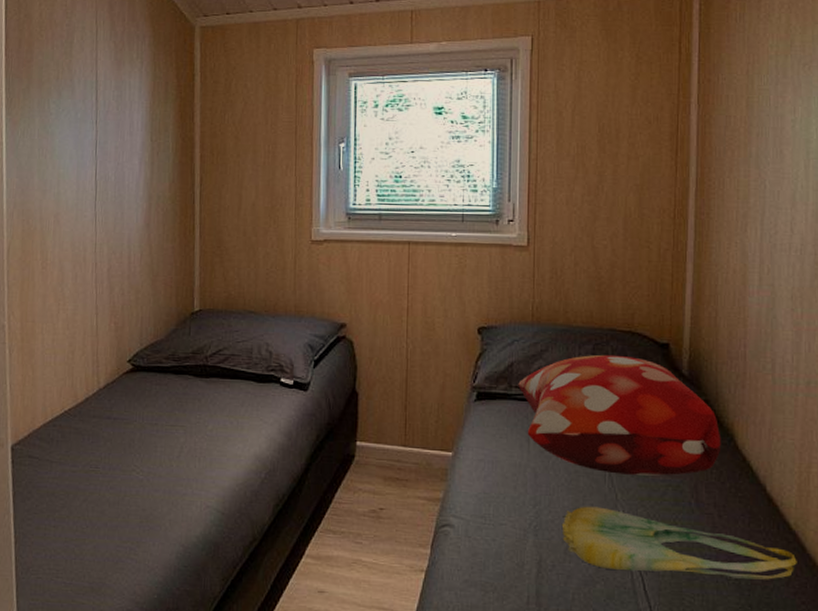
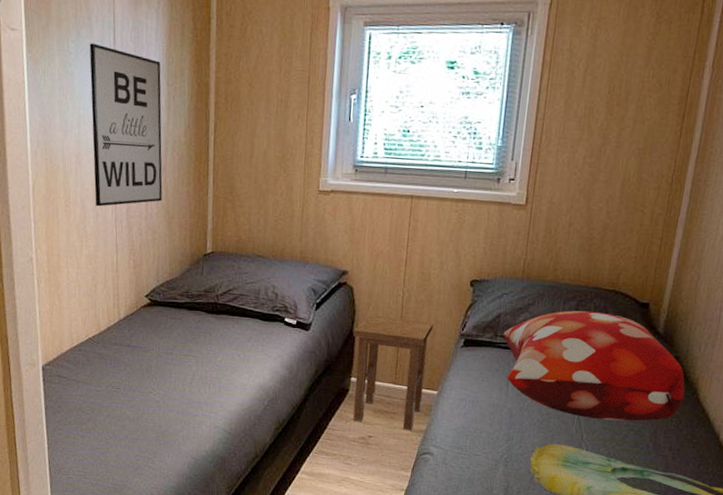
wall art: none [70,103,146,267] -> present [89,43,163,207]
stool: none [356,371,443,500] -> present [353,315,434,431]

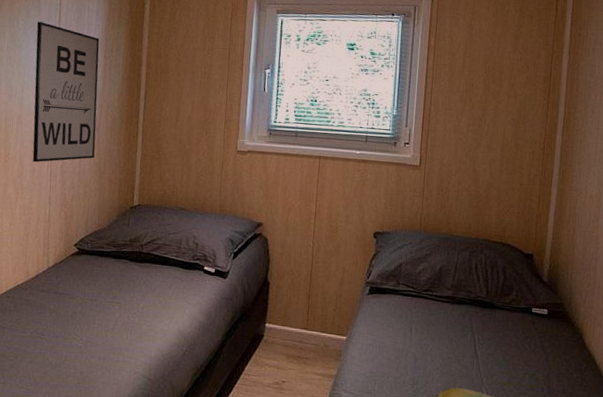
stool: present [353,315,434,431] -> none [268,264,342,376]
decorative pillow: present [503,310,686,421] -> none [405,260,572,365]

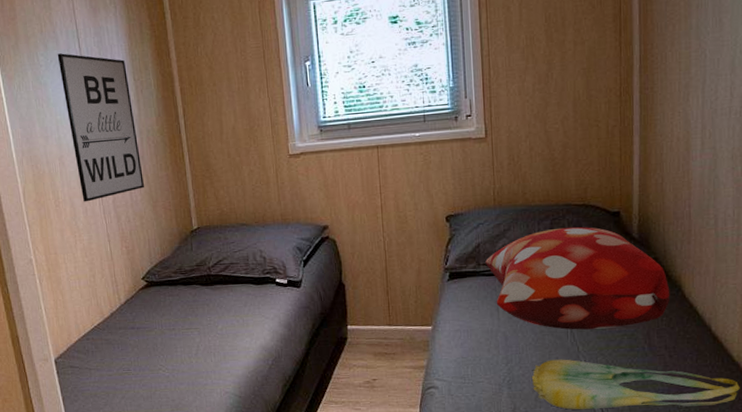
decorative pillow: none [405,260,572,365] -> present [485,226,670,330]

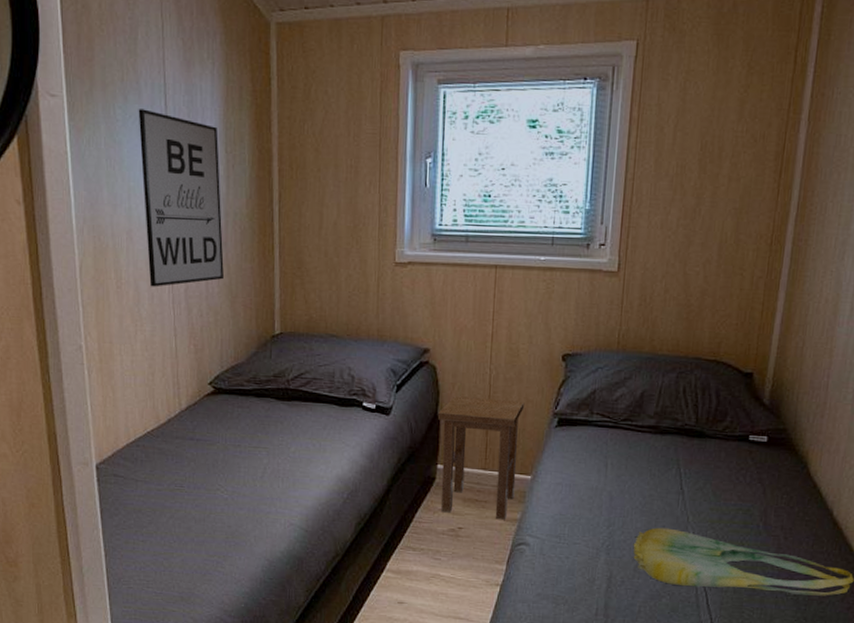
stool: none [343,261,419,368] -> present [438,396,525,520]
decorative pillow: present [485,226,670,330] -> none [599,383,795,500]

